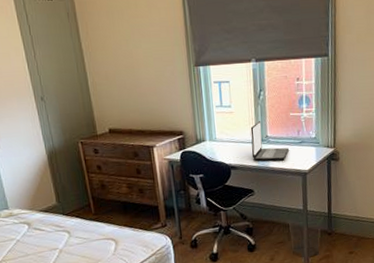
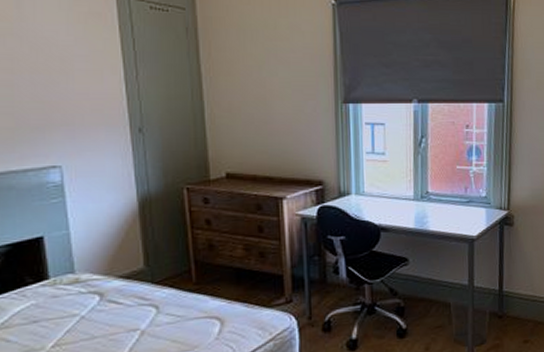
laptop: present [250,120,289,161] -> none [407,172,453,223]

